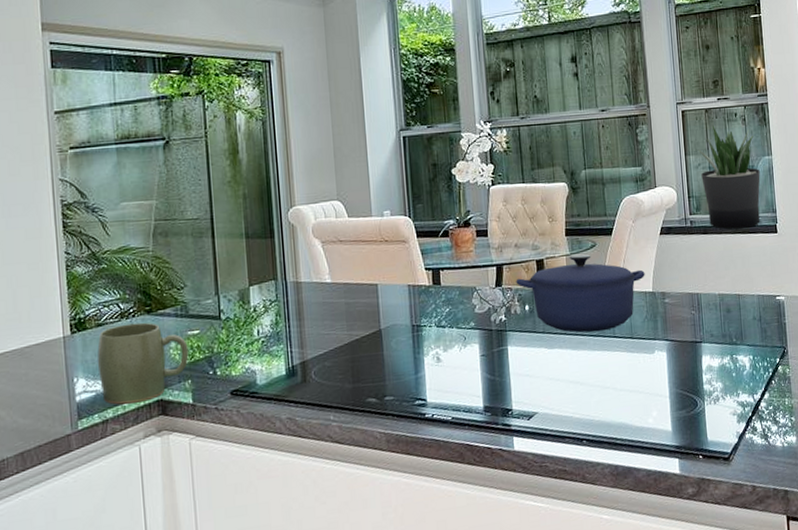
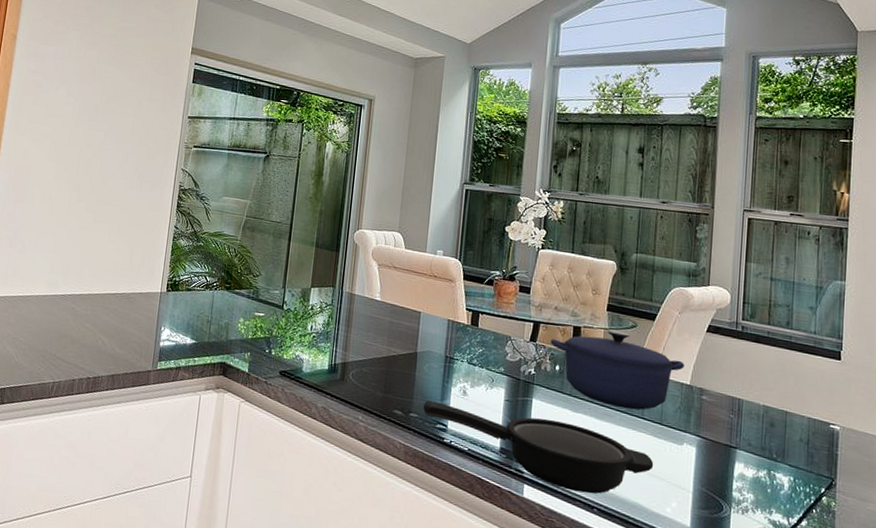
mug: present [97,322,189,405] -> none [180,293,253,361]
frying pan: none [398,361,631,430] -> present [423,400,654,494]
planter: present [698,125,761,230] -> none [761,239,829,348]

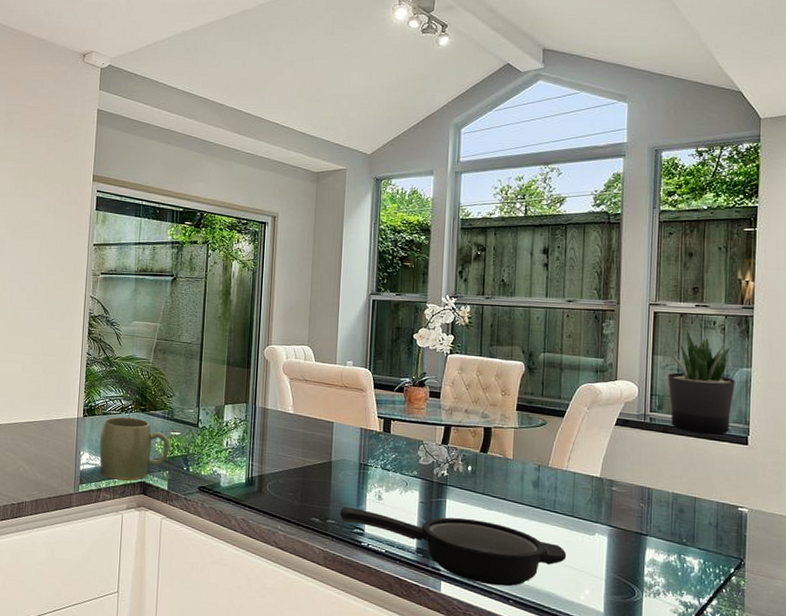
mug: none [180,293,253,361] -> present [99,416,170,481]
cooking pot: present [550,329,685,410] -> none [462,428,594,504]
planter: none [761,239,829,348] -> present [668,330,735,435]

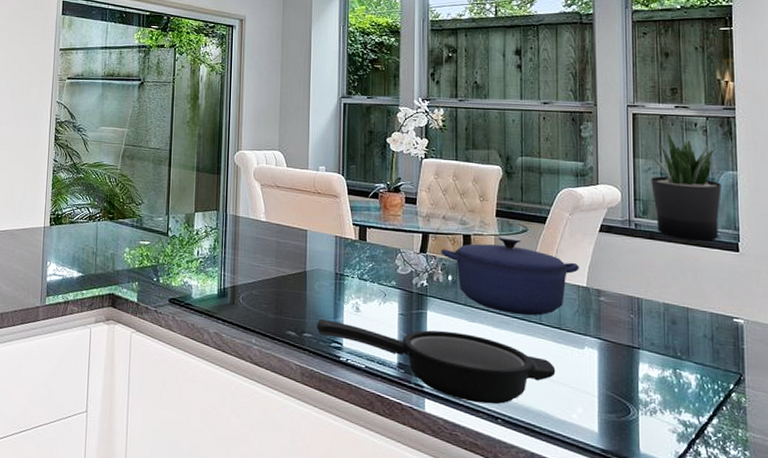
mug: present [99,416,170,481] -> none [67,225,139,293]
cooking pot: none [462,428,594,504] -> present [441,235,579,316]

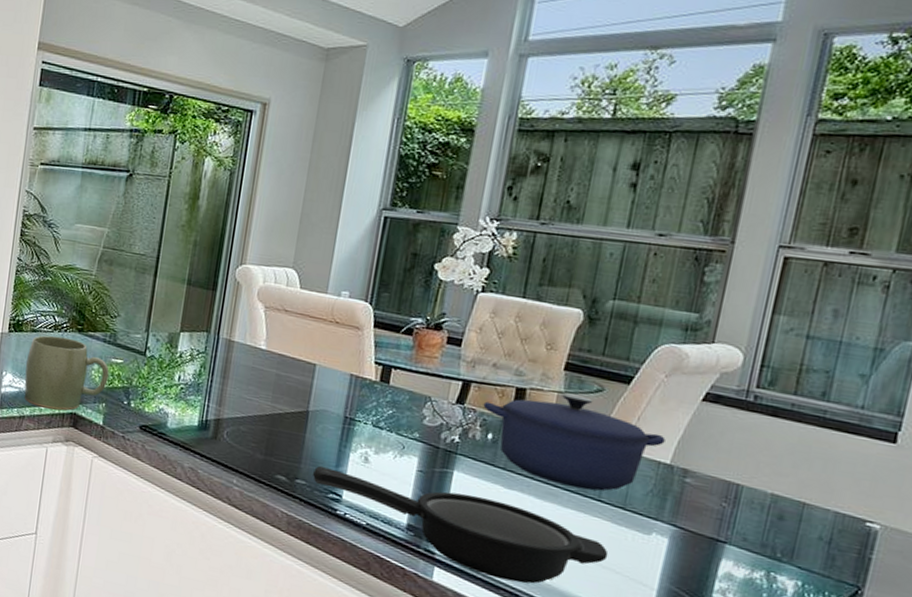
mug: none [67,225,139,293] -> present [24,335,110,411]
planter: present [649,132,721,241] -> none [785,284,897,427]

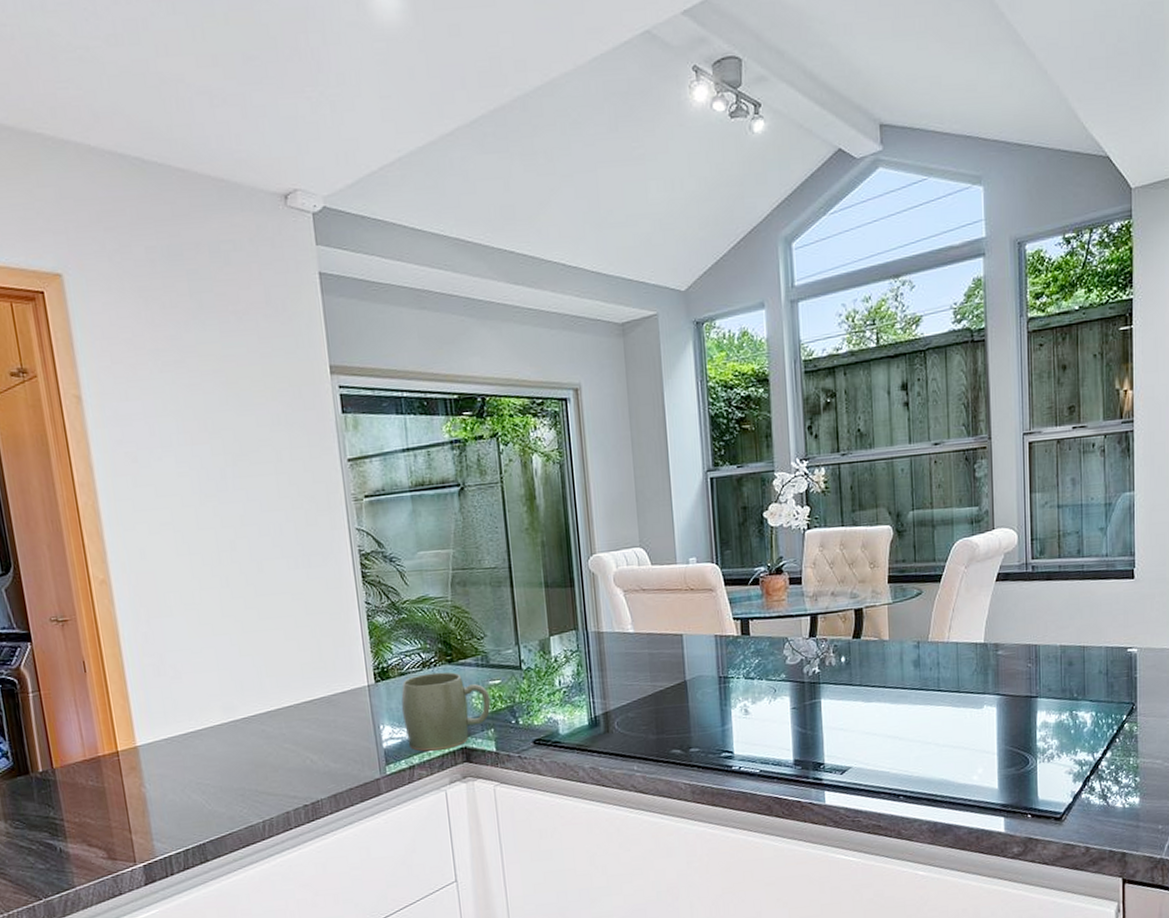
frying pan: present [313,466,609,584] -> none [703,715,956,785]
cooking pot: present [483,393,666,491] -> none [831,602,977,686]

